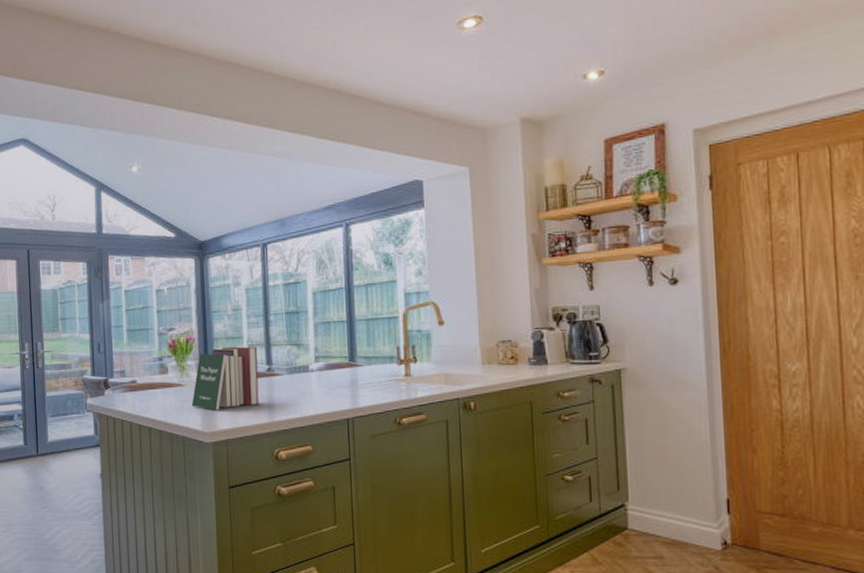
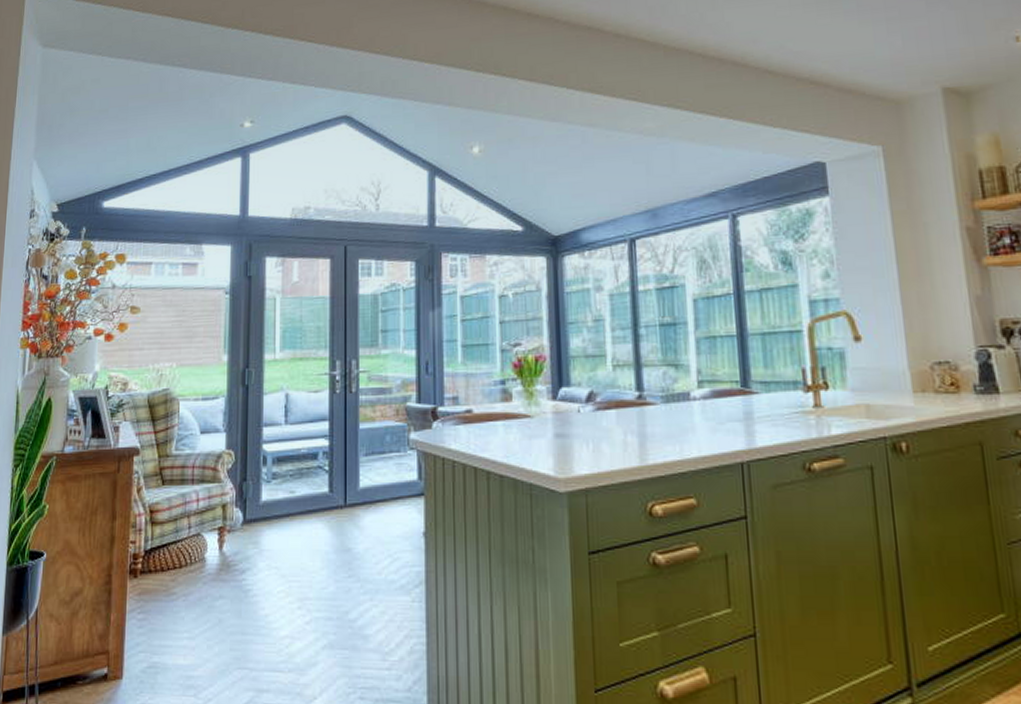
books: present [191,346,259,410] -> none [541,367,627,450]

